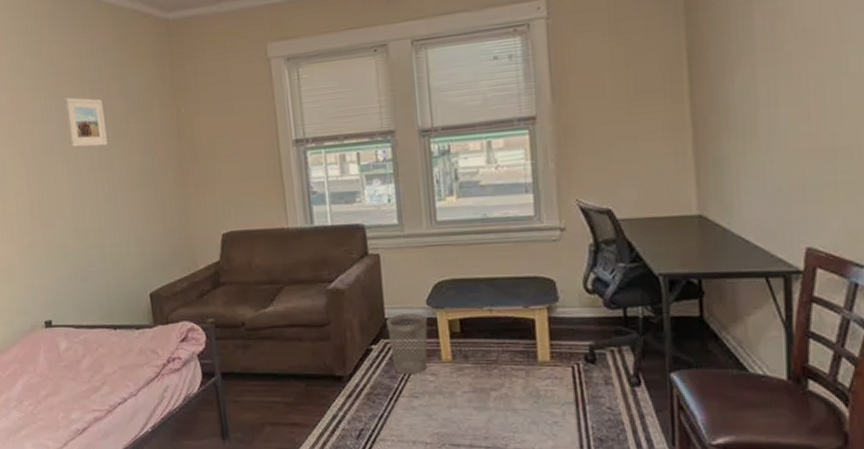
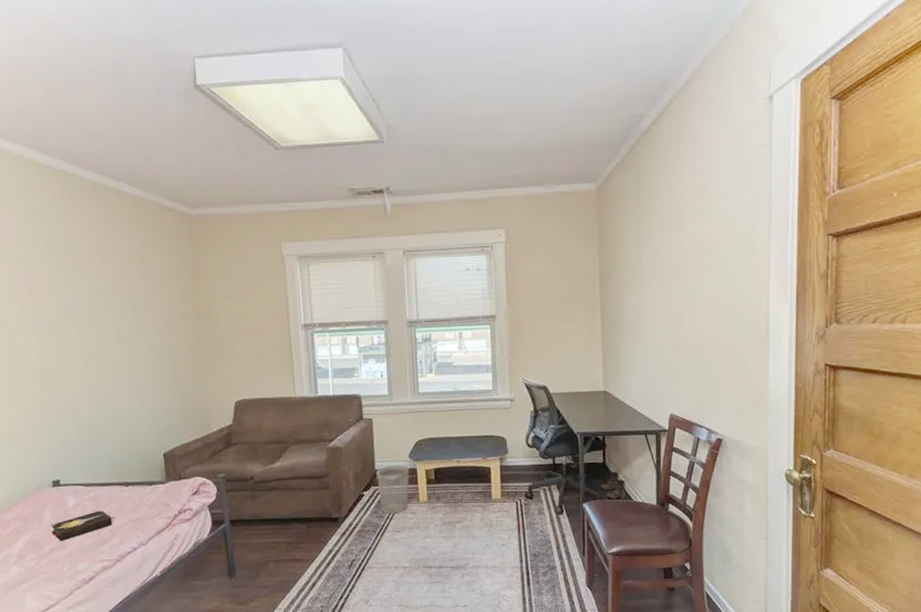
hardback book: none [45,354,105,387] -> present [51,509,116,541]
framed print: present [64,97,108,147] -> none [82,276,126,322]
boots: none [696,330,737,369] -> present [600,472,626,500]

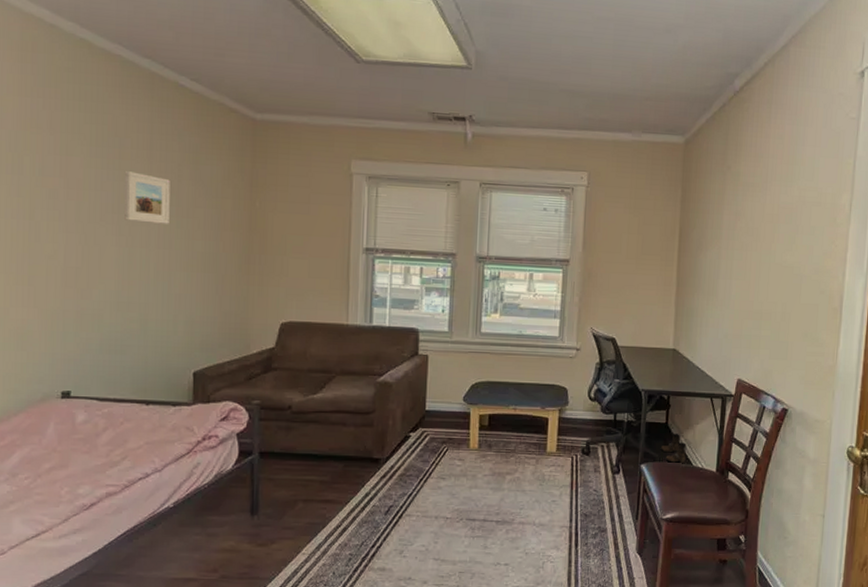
hardback book: present [51,509,116,541] -> none [53,428,130,460]
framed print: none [82,276,126,322] -> present [125,171,170,224]
wastebasket: present [376,465,409,514] -> none [426,407,462,459]

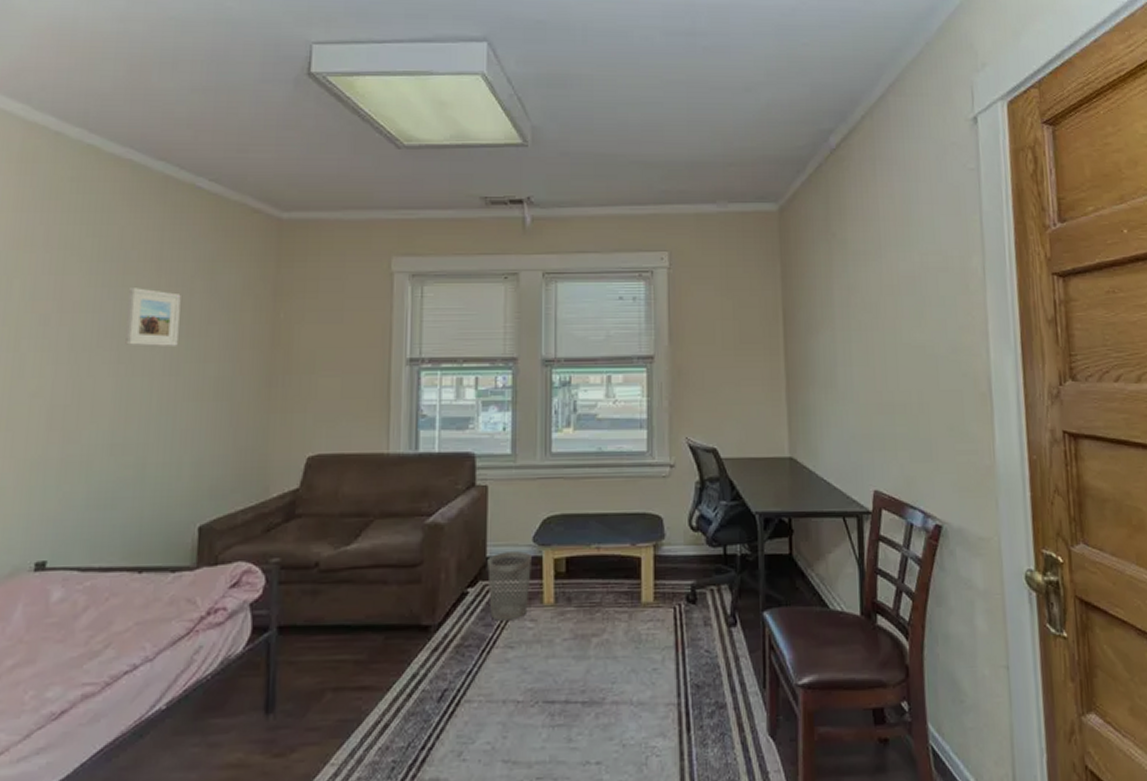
wastebasket: none [426,407,462,459] -> present [487,551,531,621]
boots: present [660,434,687,463] -> none [785,567,820,607]

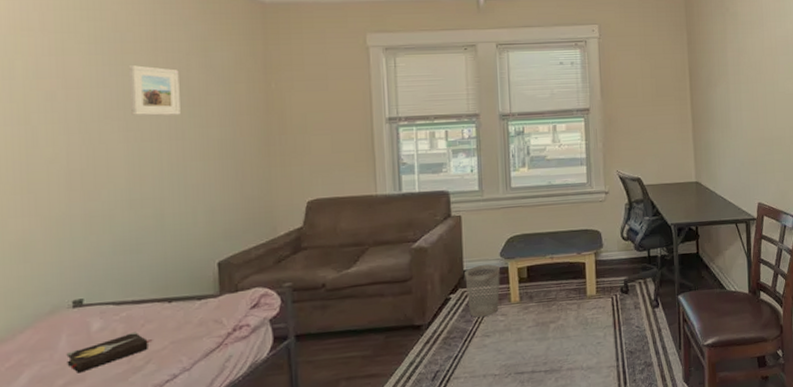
hardback book: none [18,606,116,653] -> present [66,331,153,373]

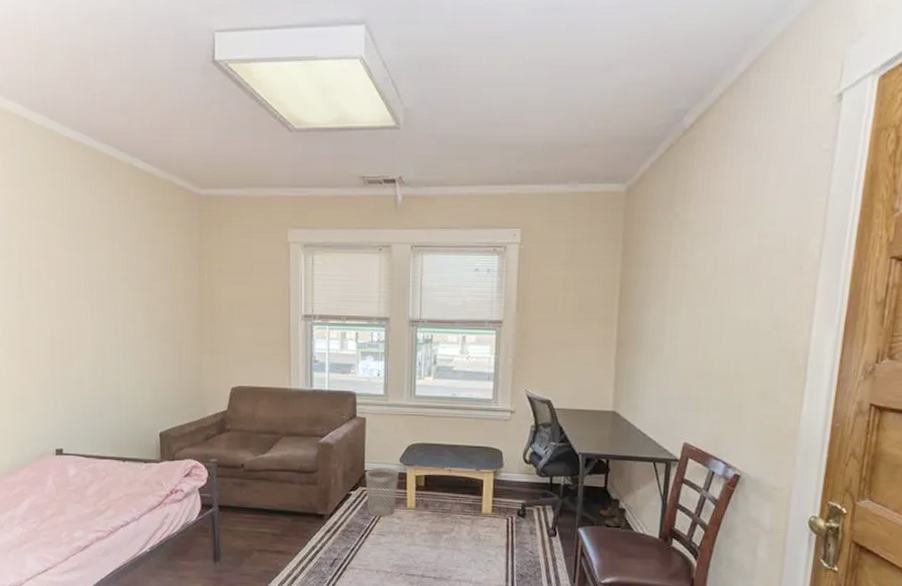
hardback book: present [66,331,153,373] -> none [52,481,112,508]
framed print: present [129,65,181,116] -> none [94,251,132,298]
boots: none [694,261,719,290] -> present [598,498,627,528]

